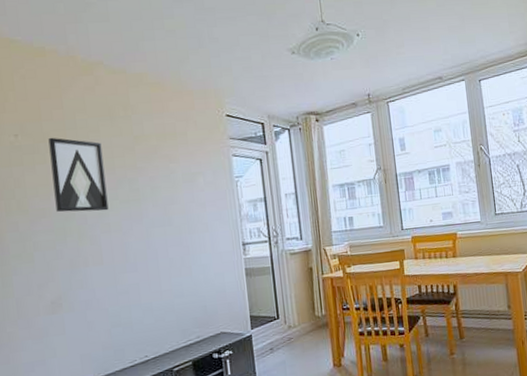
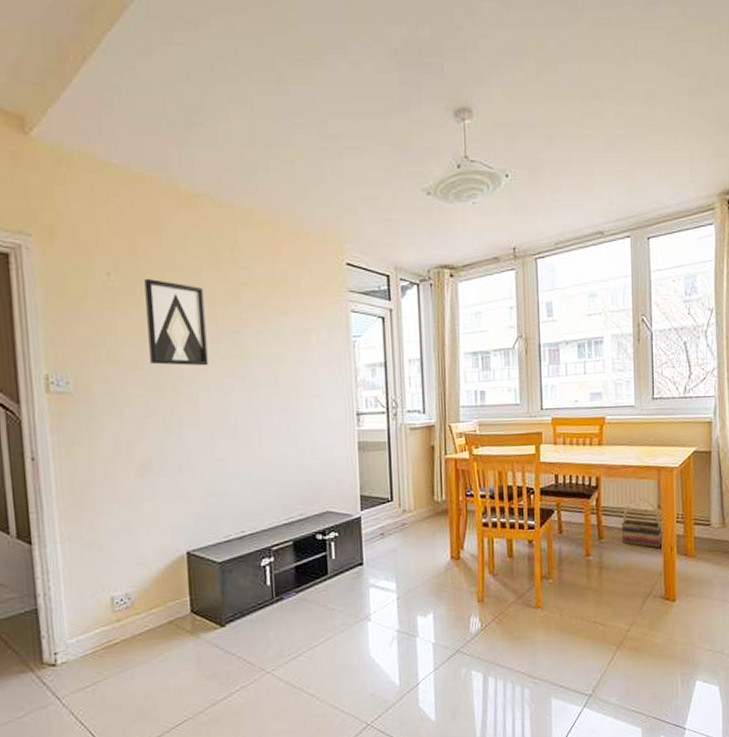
basket: none [478,299,515,343] -> present [621,497,663,548]

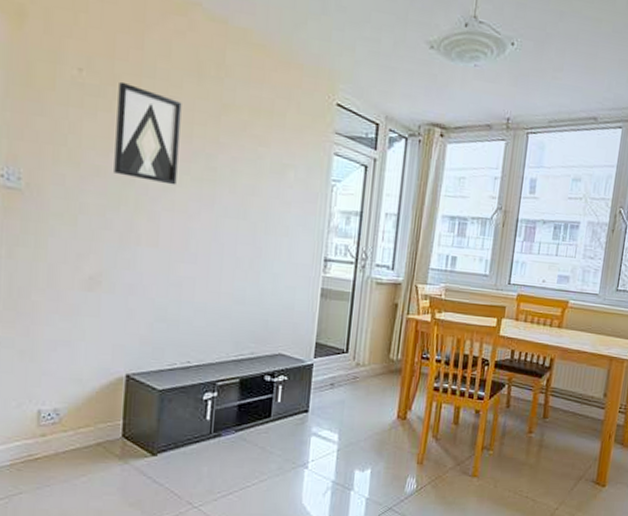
basket: present [621,497,663,548] -> none [565,383,606,435]

